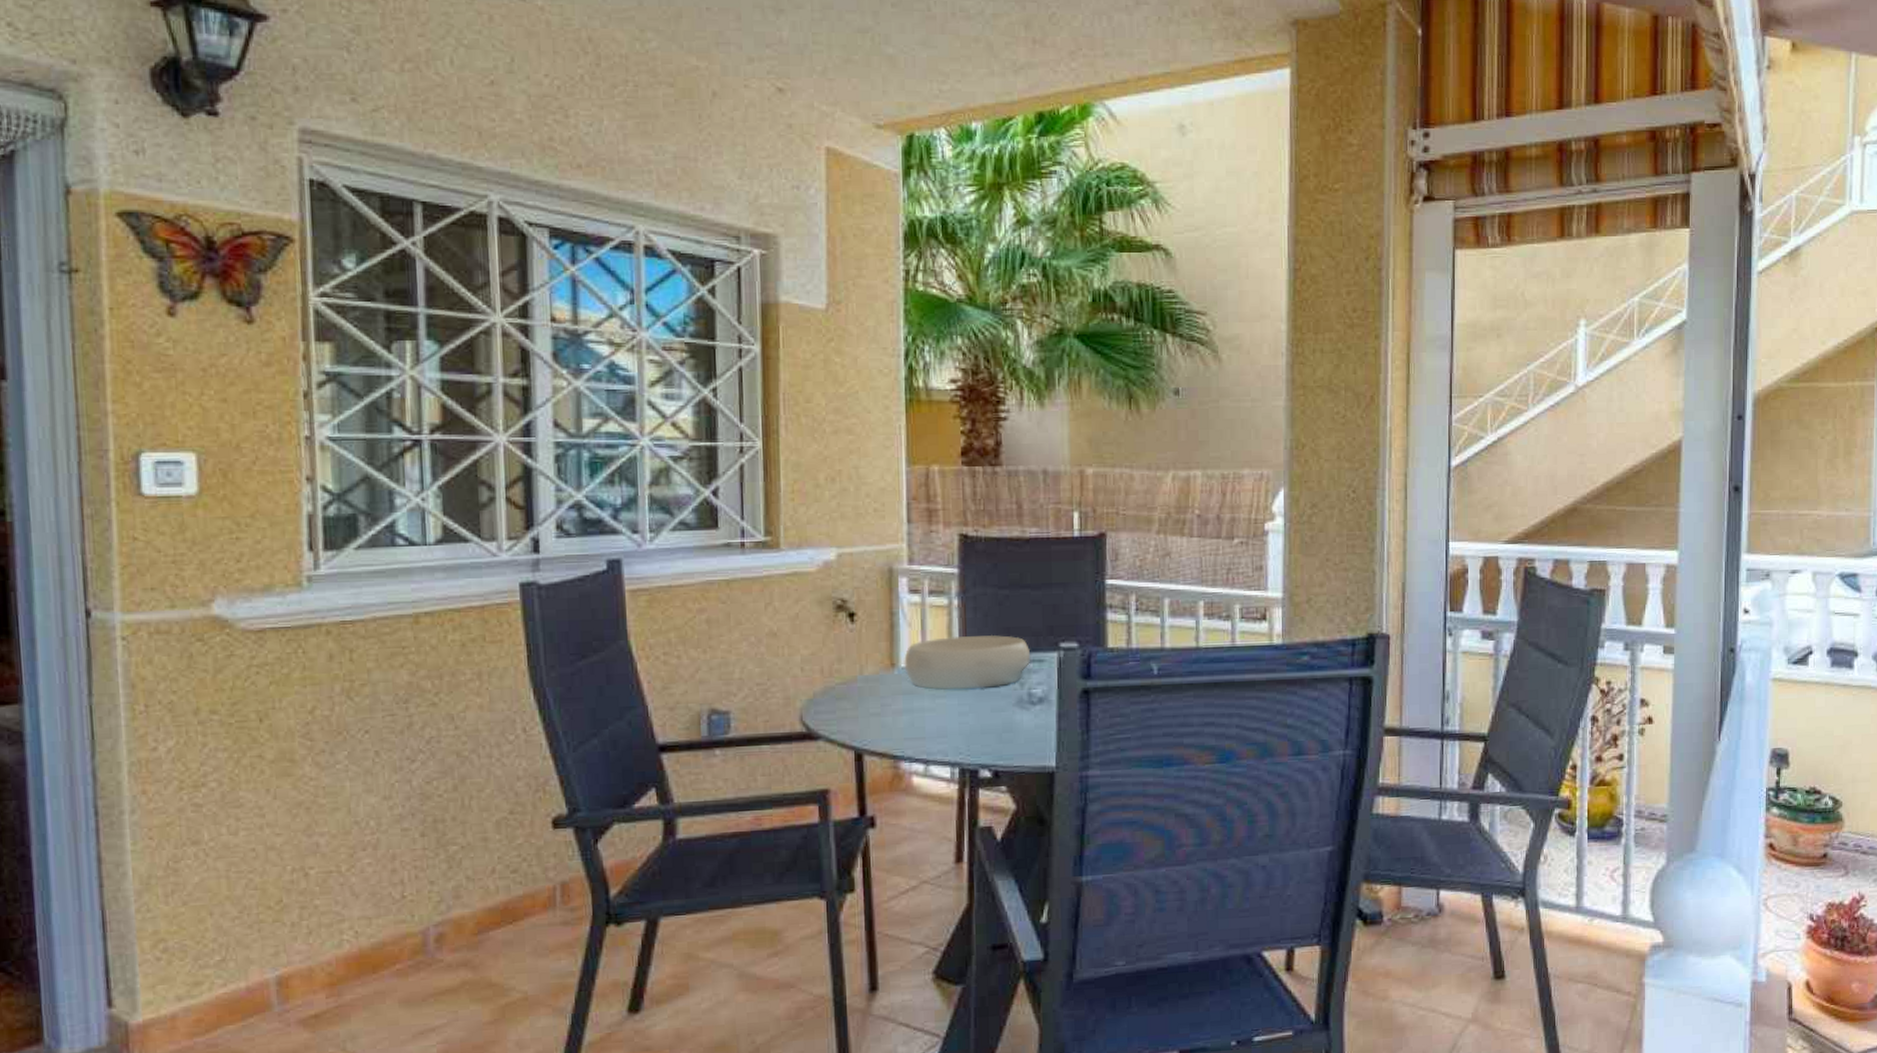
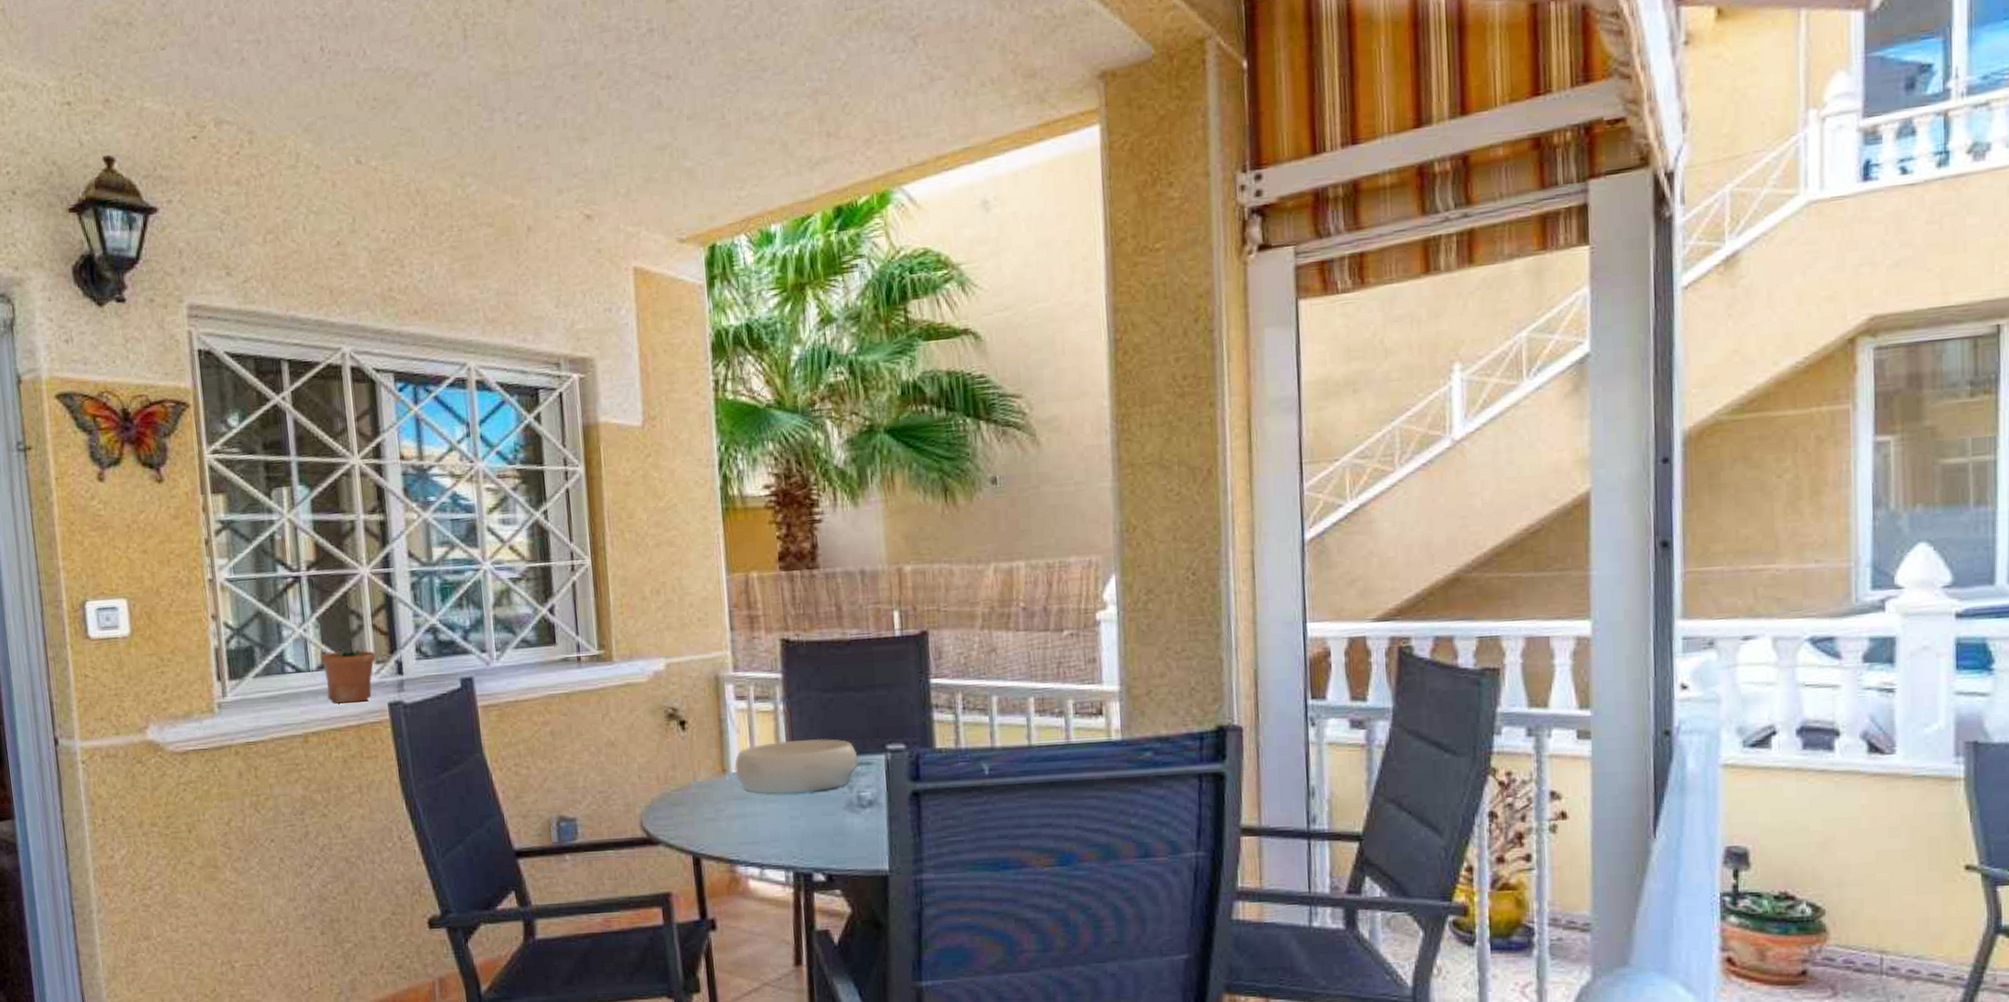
planter: none [440,523,509,583] -> present [320,649,376,704]

